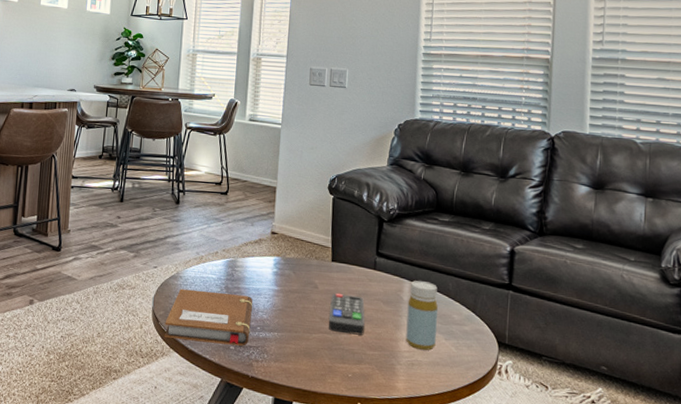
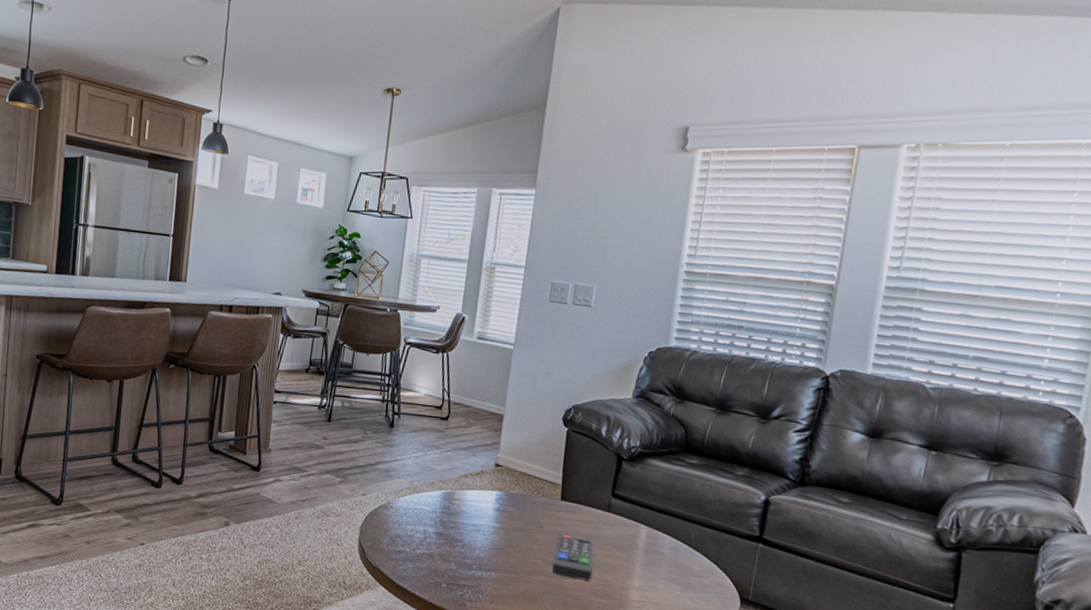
notebook: present [164,288,253,346] -> none [370,519,471,585]
bottle: present [406,281,438,350] -> none [637,526,678,602]

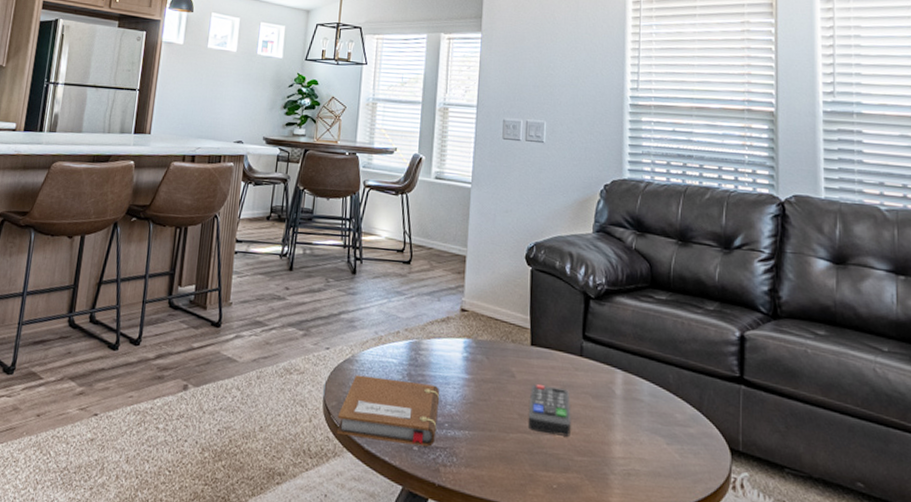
notebook: none [370,519,471,585] -> present [336,374,440,447]

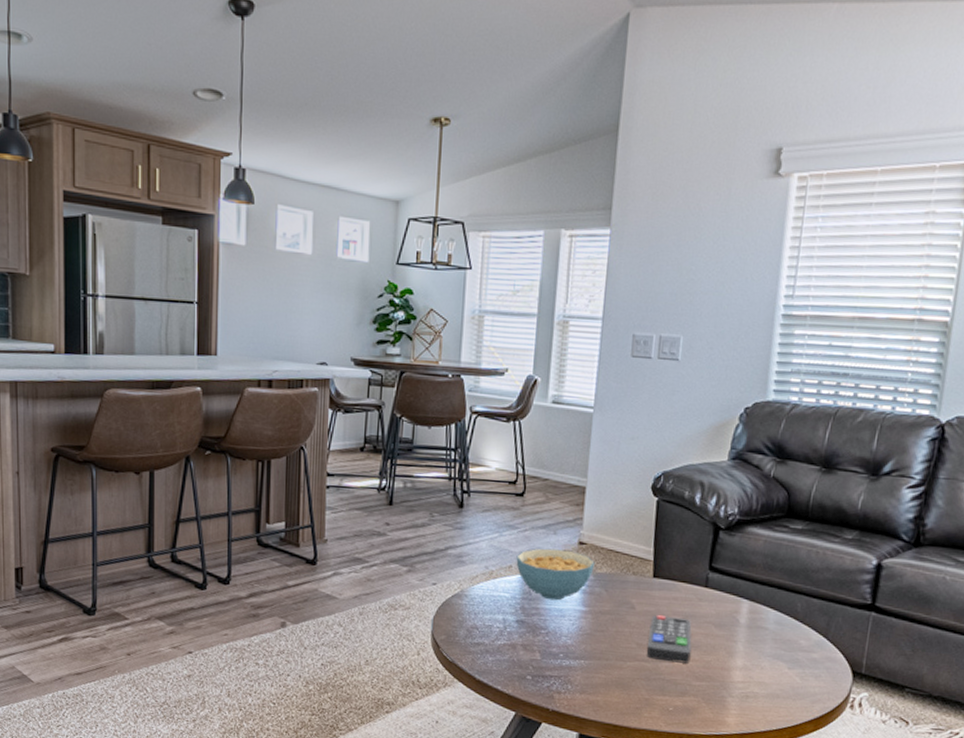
notebook: present [336,374,440,447] -> none [446,609,555,676]
cereal bowl: none [403,314,476,368] -> present [516,548,595,601]

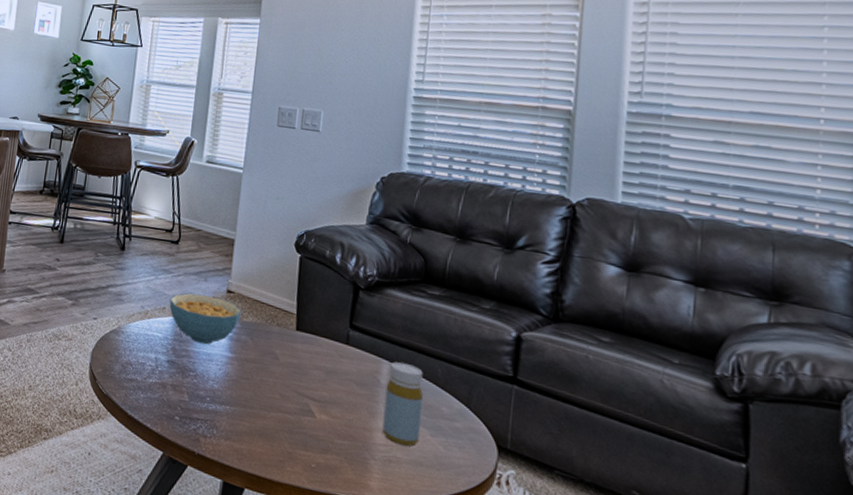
remote control: present [646,614,692,664] -> none [289,367,334,420]
bottle: none [740,600,783,681] -> present [382,362,423,447]

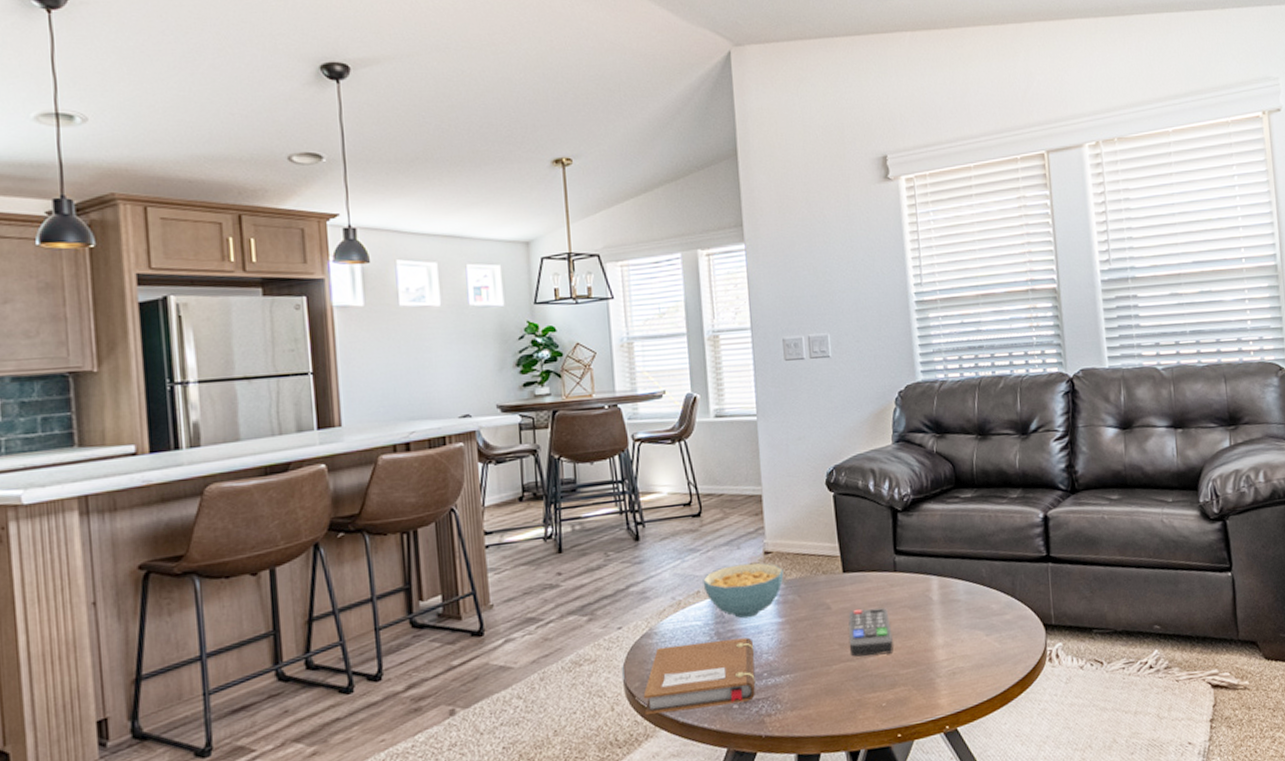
notebook: none [101,345,203,418] -> present [643,637,756,716]
remote control: none [289,367,334,420] -> present [848,607,894,657]
bottle: present [382,362,423,447] -> none [938,572,977,655]

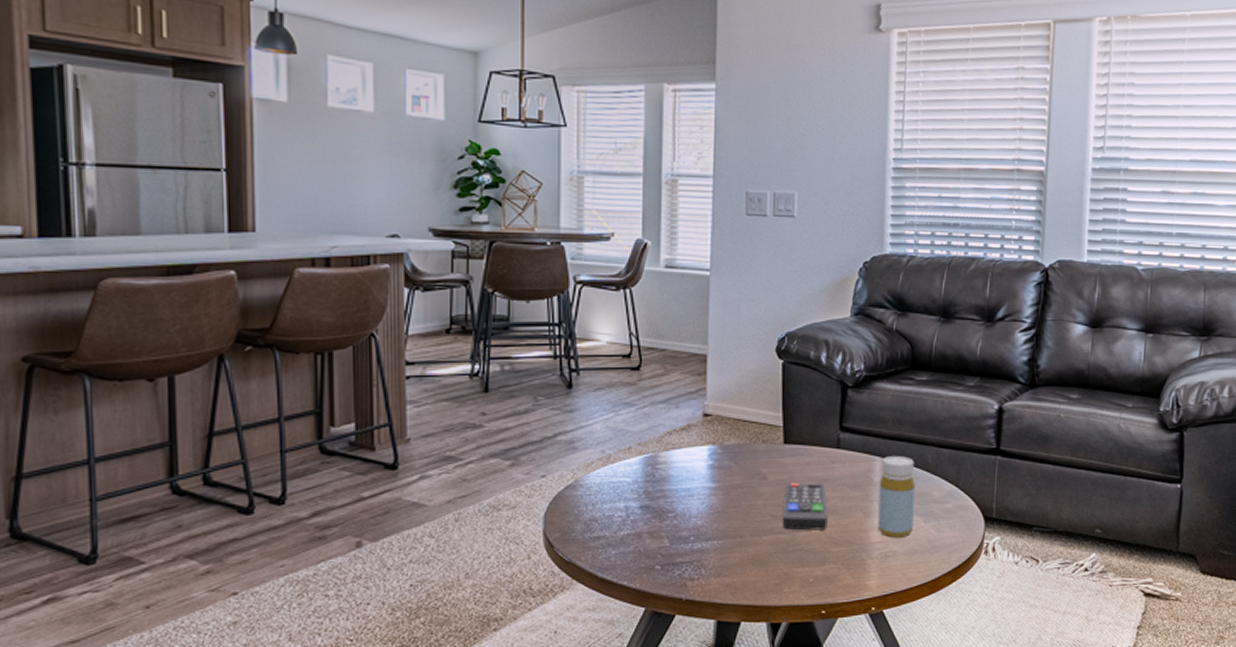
notebook: present [643,637,756,716] -> none [562,499,683,568]
cereal bowl: present [703,562,784,619] -> none [636,424,722,480]
bottle: none [938,572,977,655] -> present [878,456,915,538]

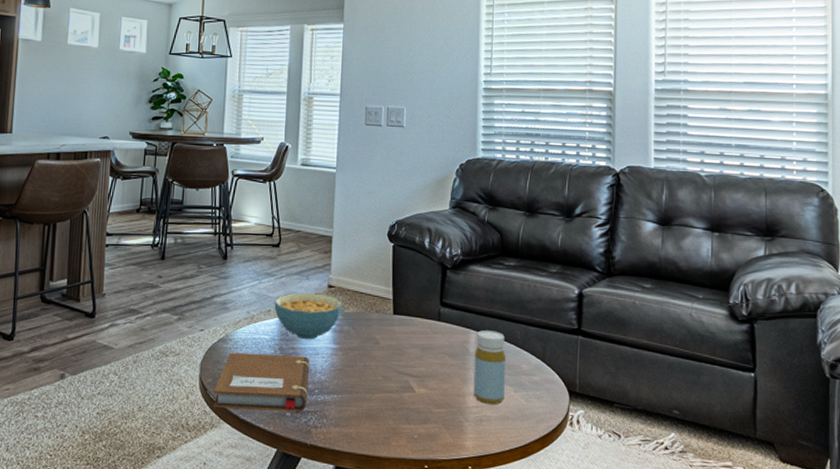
notebook: none [562,499,683,568] -> present [213,352,310,412]
cereal bowl: none [636,424,722,480] -> present [274,292,343,340]
remote control: present [782,482,828,531] -> none [391,348,430,392]

